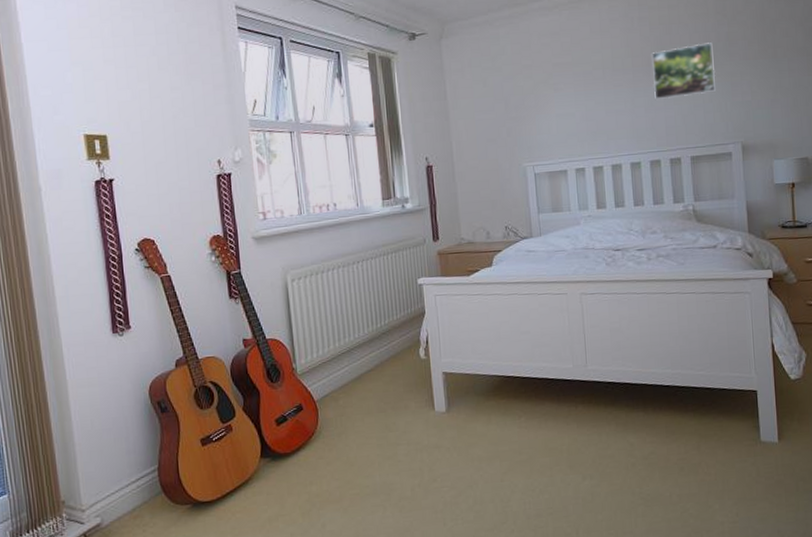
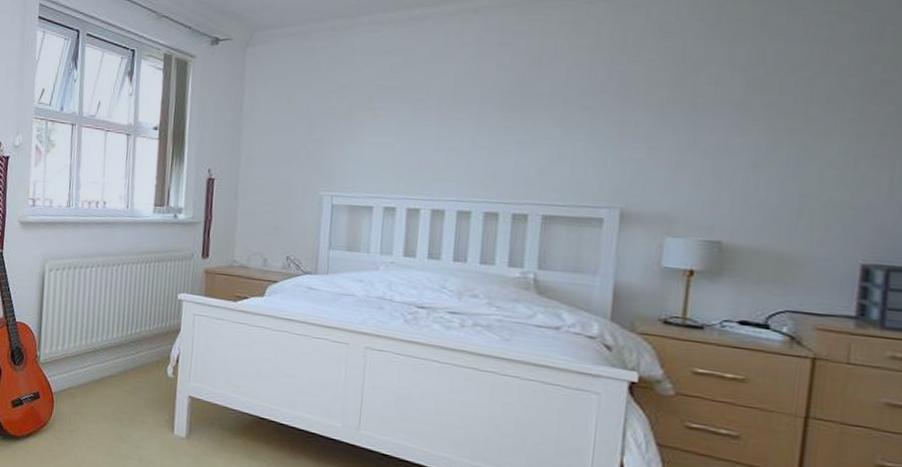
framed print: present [651,42,716,100] -> none [504,81,599,143]

